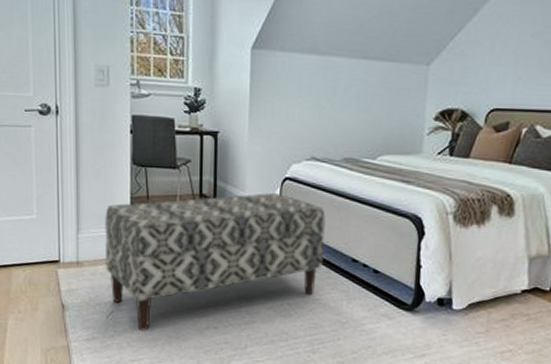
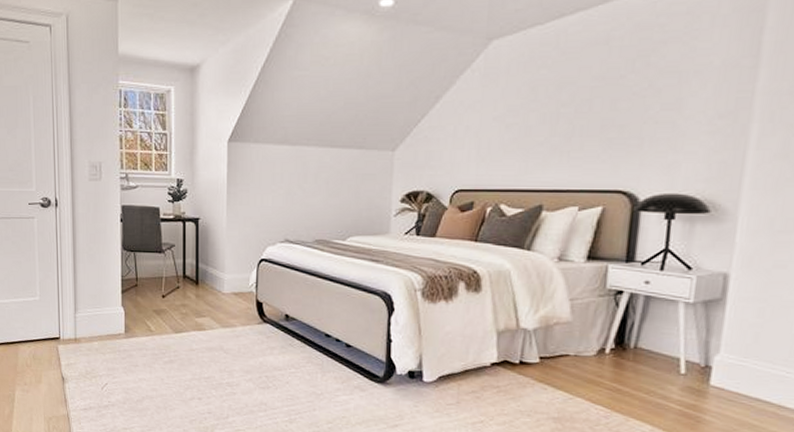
bench: present [104,193,326,331] -> none [98,273,299,402]

